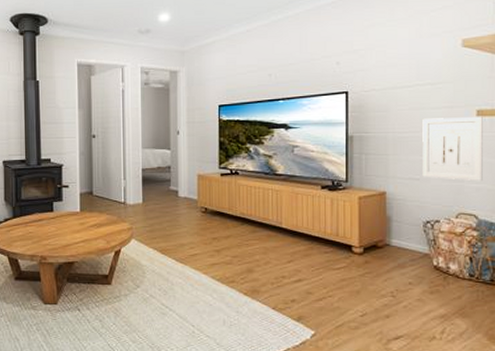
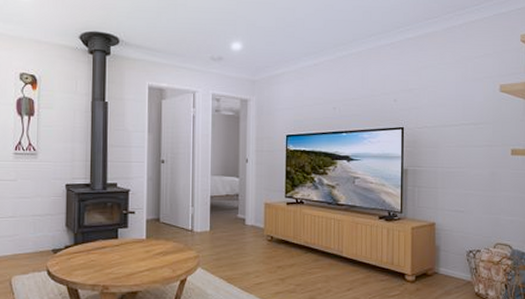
wall art: present [422,116,483,182] -> none [466,155,516,215]

